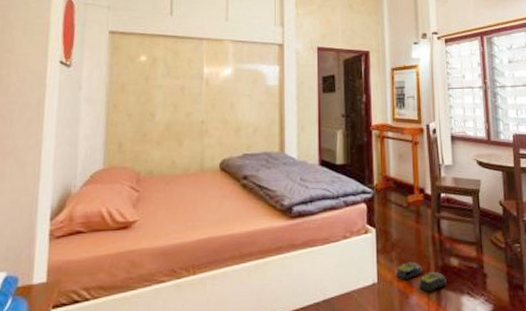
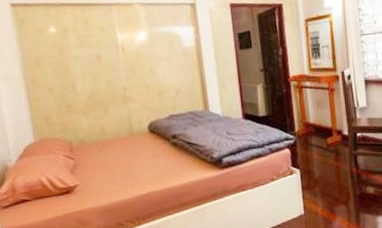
slippers: present [396,262,447,293] -> none [320,194,364,218]

